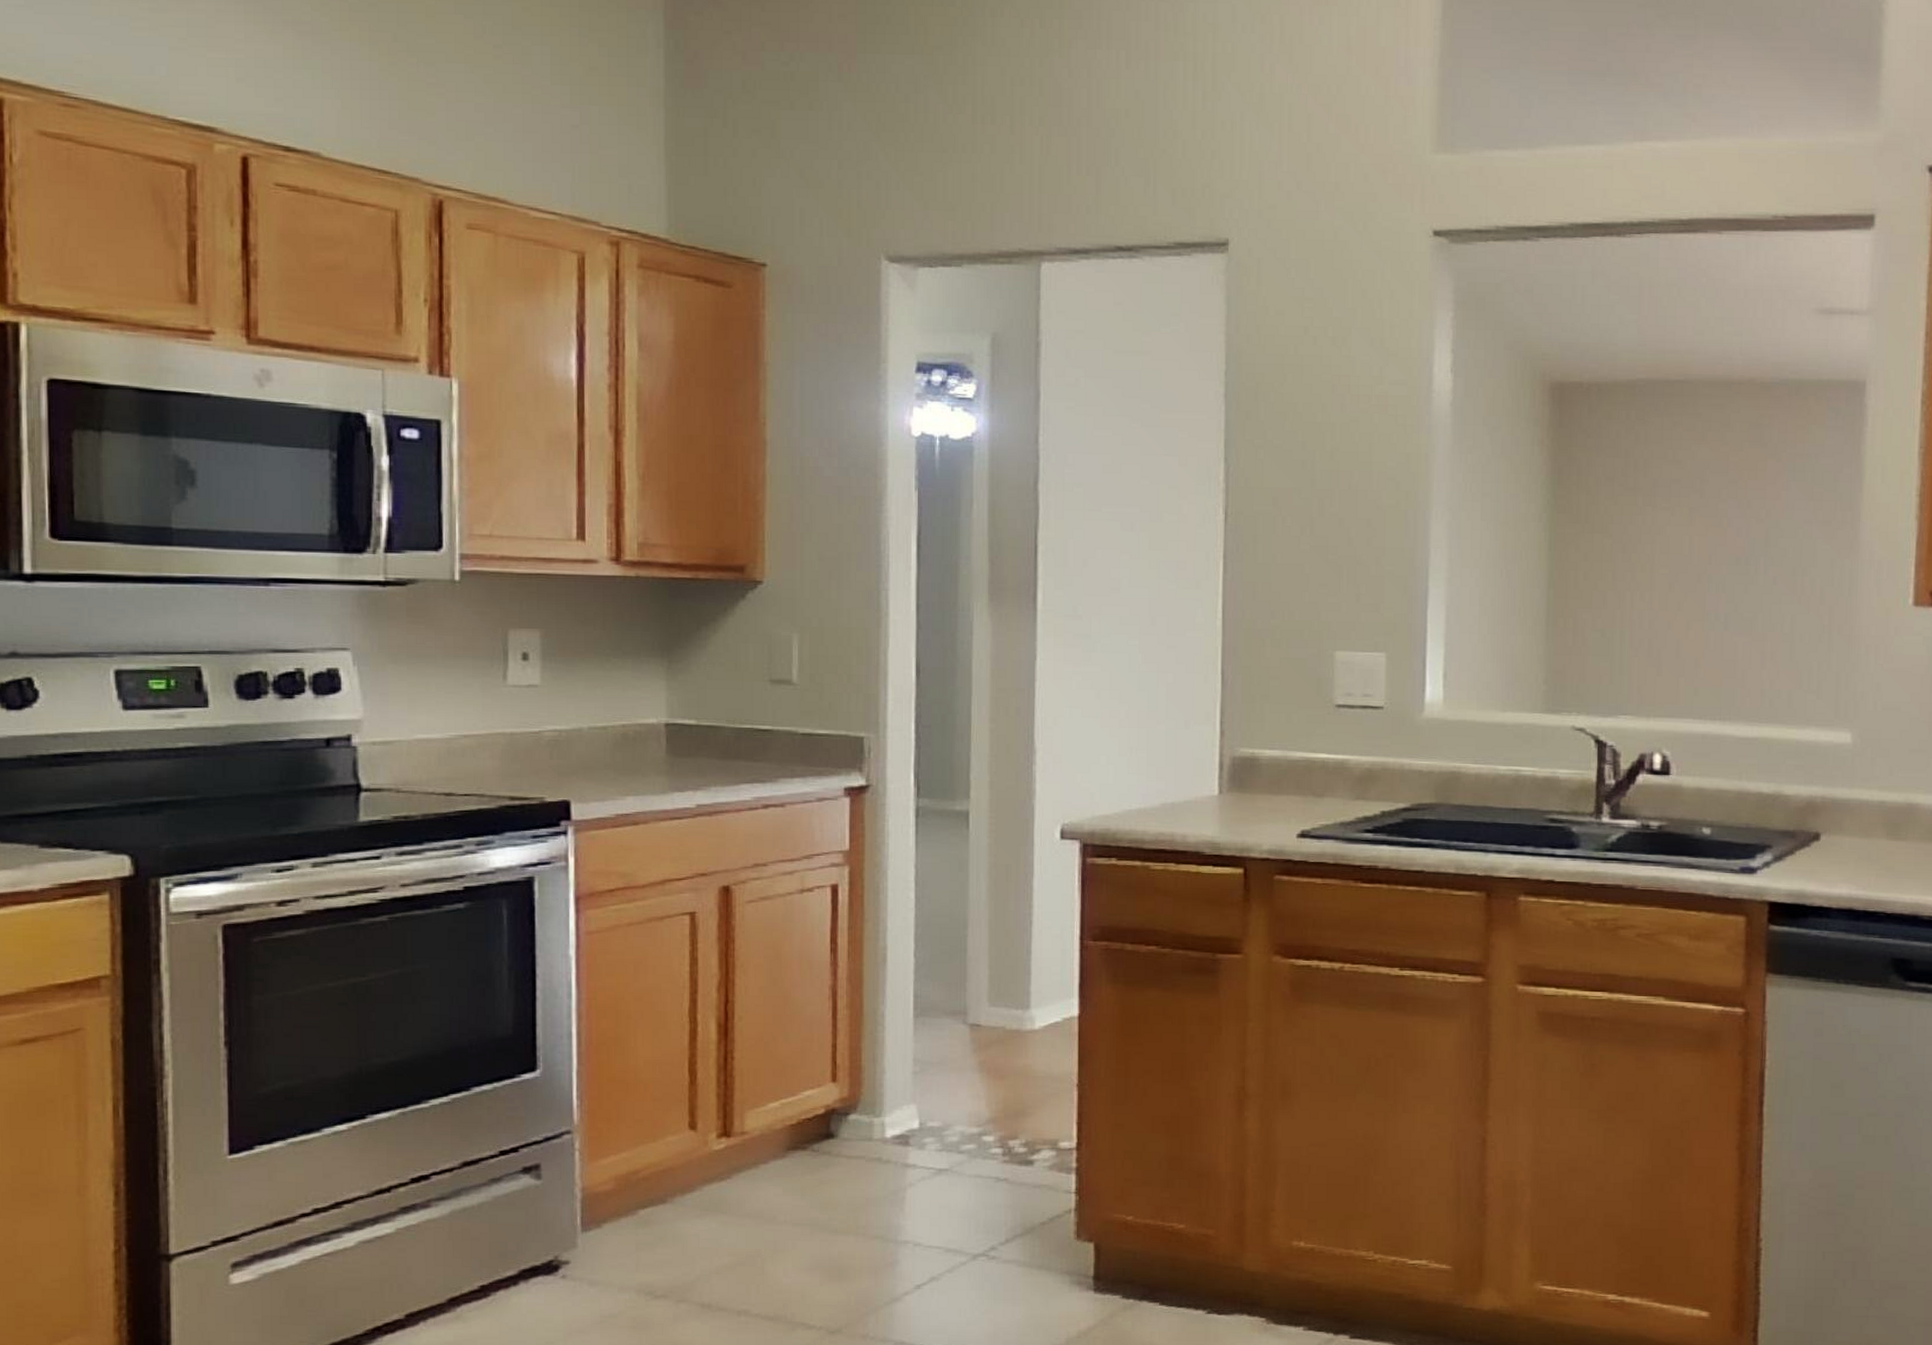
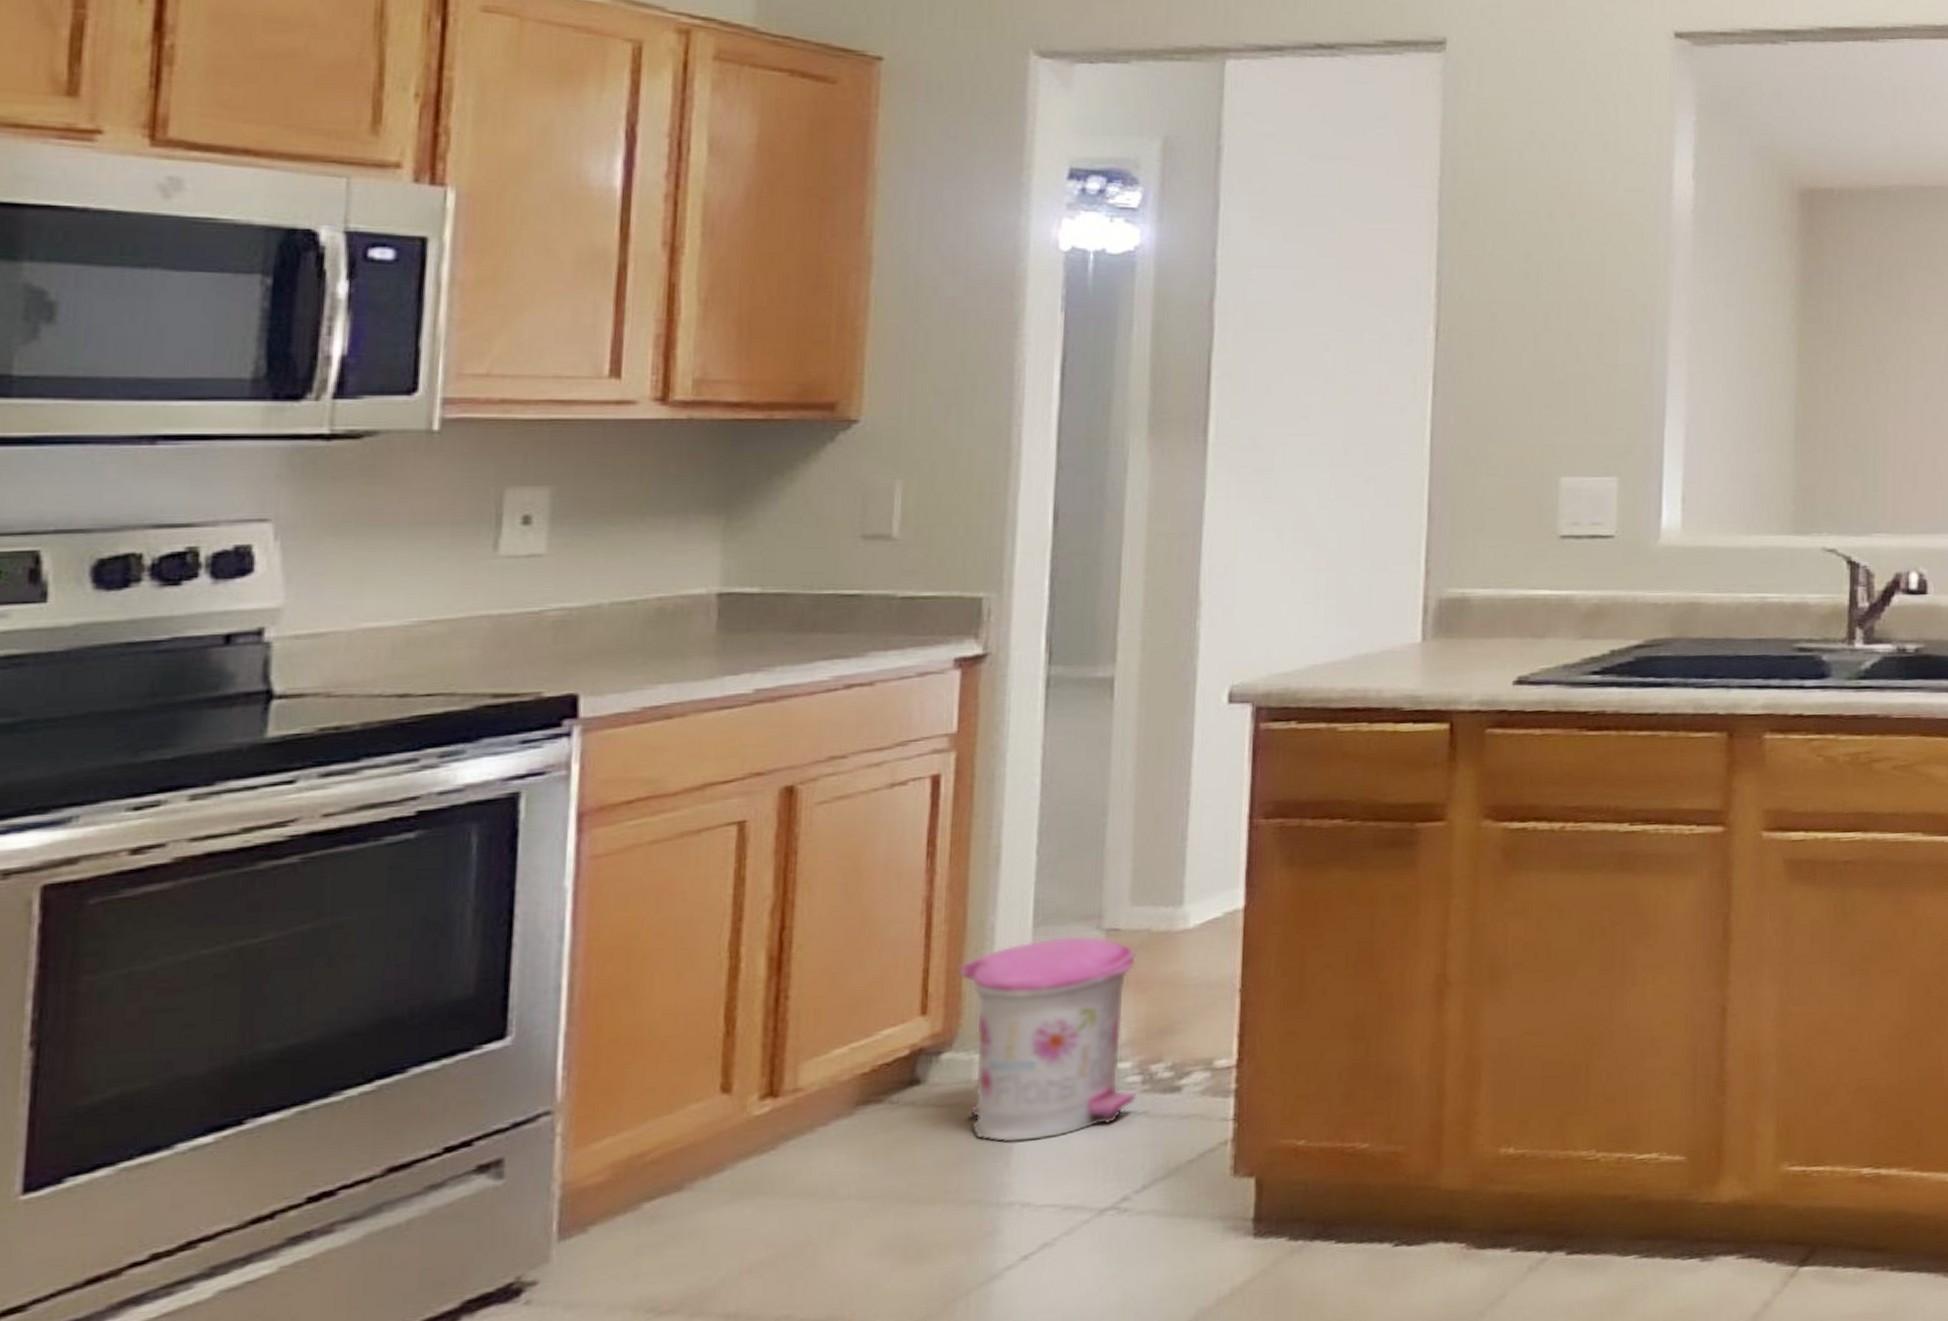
trash can: none [858,1027,999,1194] -> present [958,935,1137,1144]

